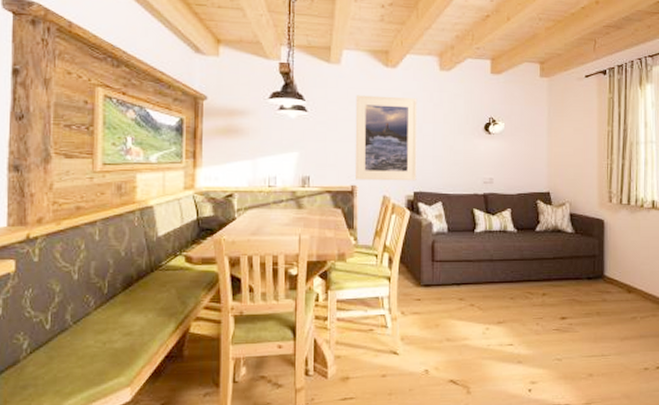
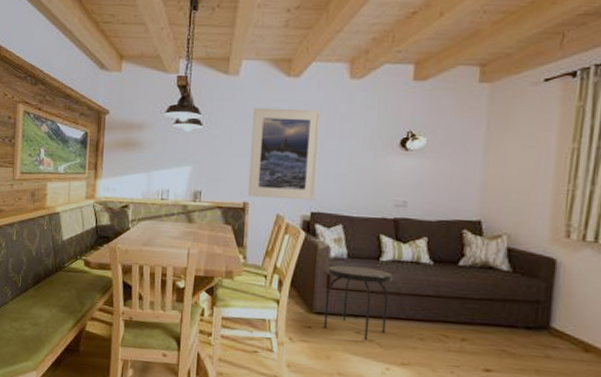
side table: none [430,240,487,305] -> present [323,265,394,341]

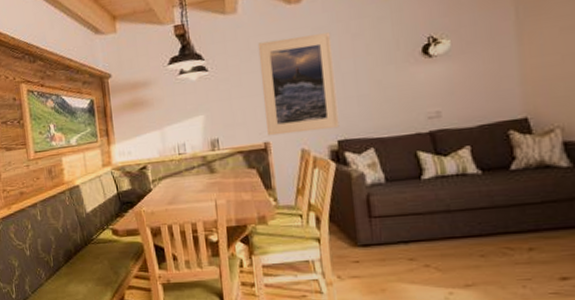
side table: present [323,265,394,341] -> none [364,188,442,266]

